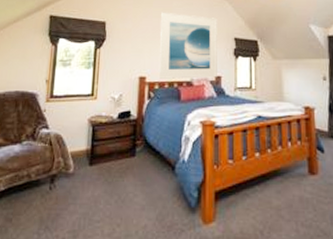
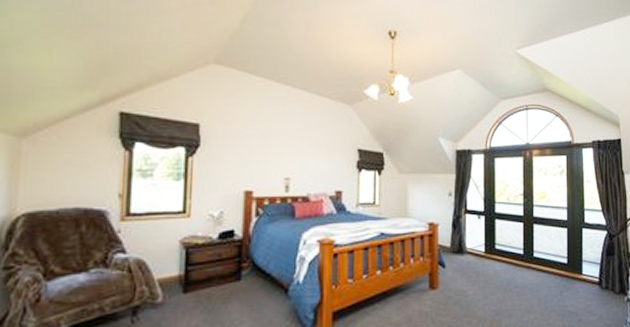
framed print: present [159,12,217,79] -> none [269,115,339,194]

